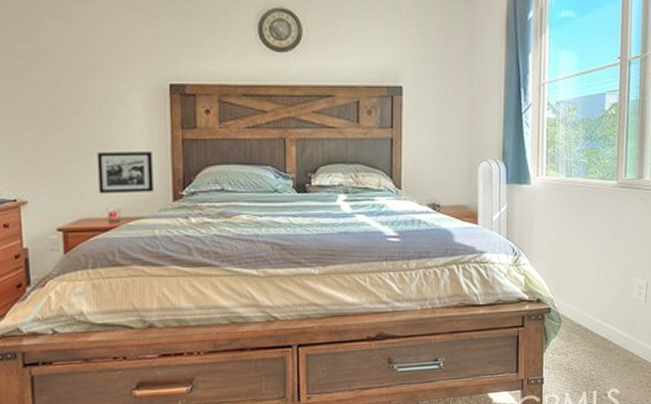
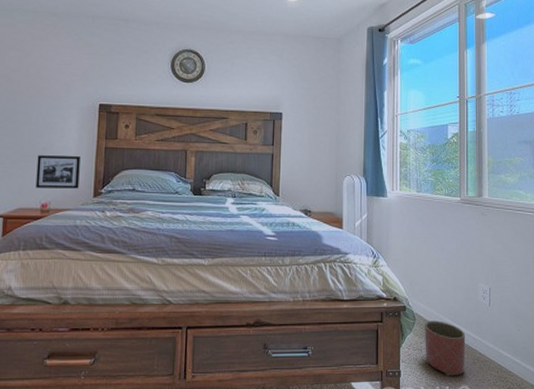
planter: none [571,321,618,380] -> present [425,321,466,376]

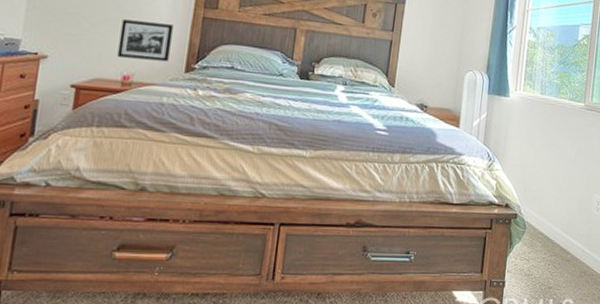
planter: present [425,321,466,376] -> none [532,230,576,289]

